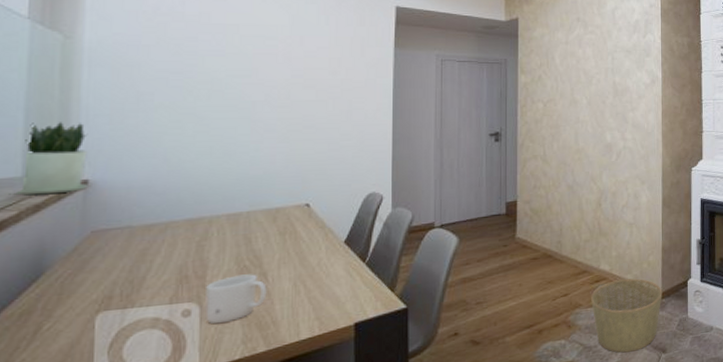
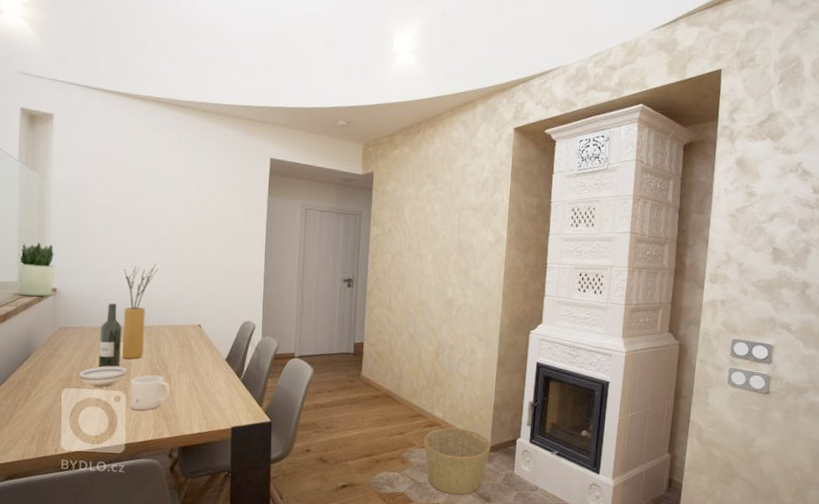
bowl: none [124,270,201,304] -> present [79,366,127,388]
wine bottle: none [156,191,194,277] -> present [99,303,122,368]
vase: none [193,135,249,260] -> present [122,263,159,360]

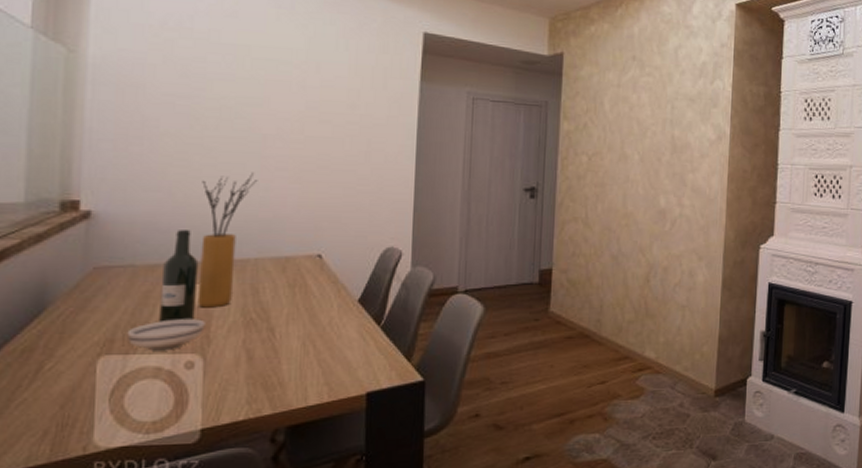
planter: present [10,241,56,297] -> none [11,144,91,224]
mug: present [129,375,171,411] -> none [209,328,274,380]
basket: present [424,428,491,495] -> none [632,370,716,455]

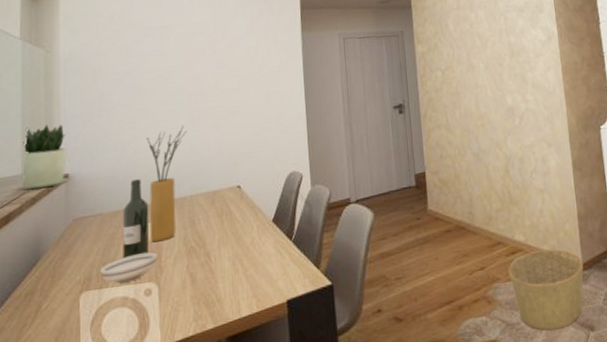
planter: none [11,144,91,224] -> present [13,124,69,191]
basket: none [632,370,716,455] -> present [508,249,584,331]

